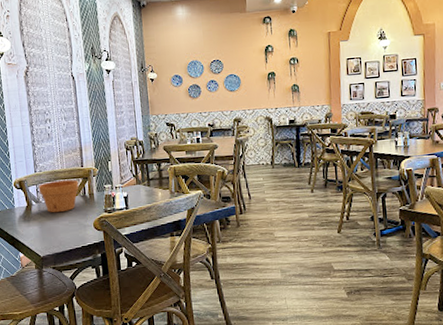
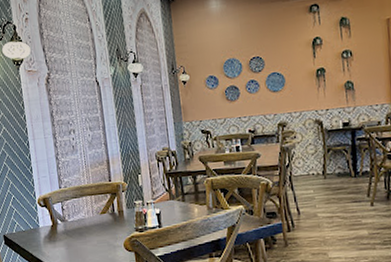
flower pot: present [38,180,79,213] -> none [64,196,107,233]

